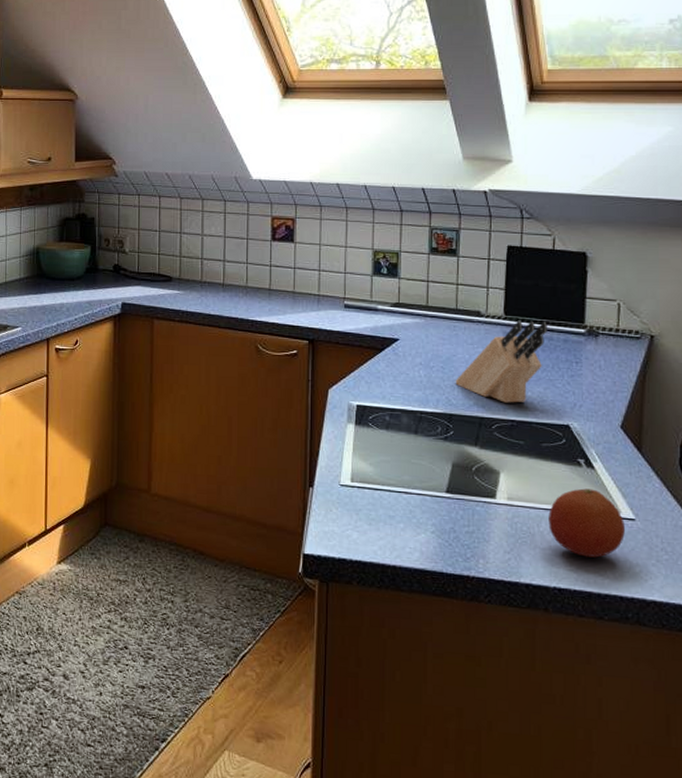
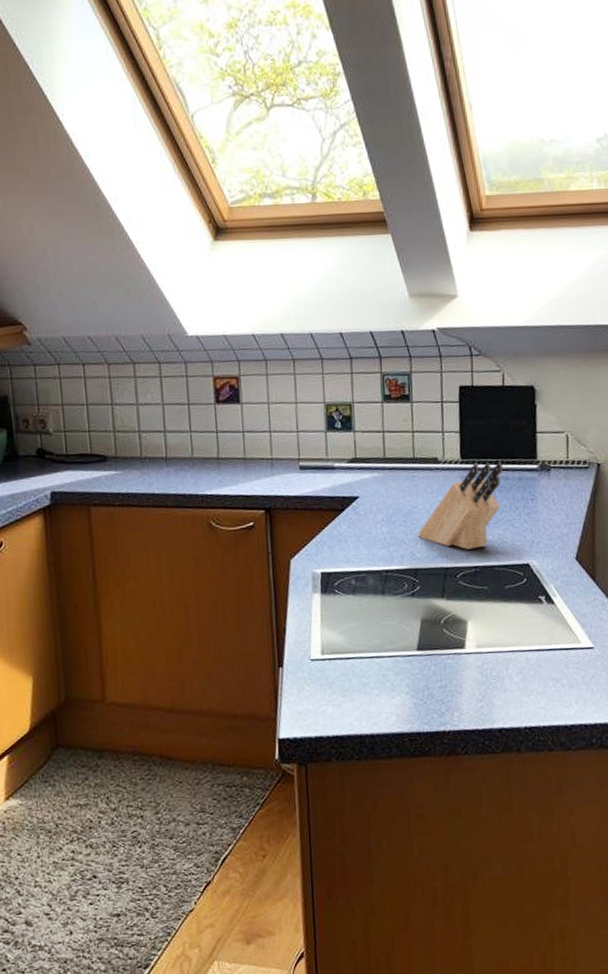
fruit: present [548,488,626,558] -> none [515,624,586,692]

